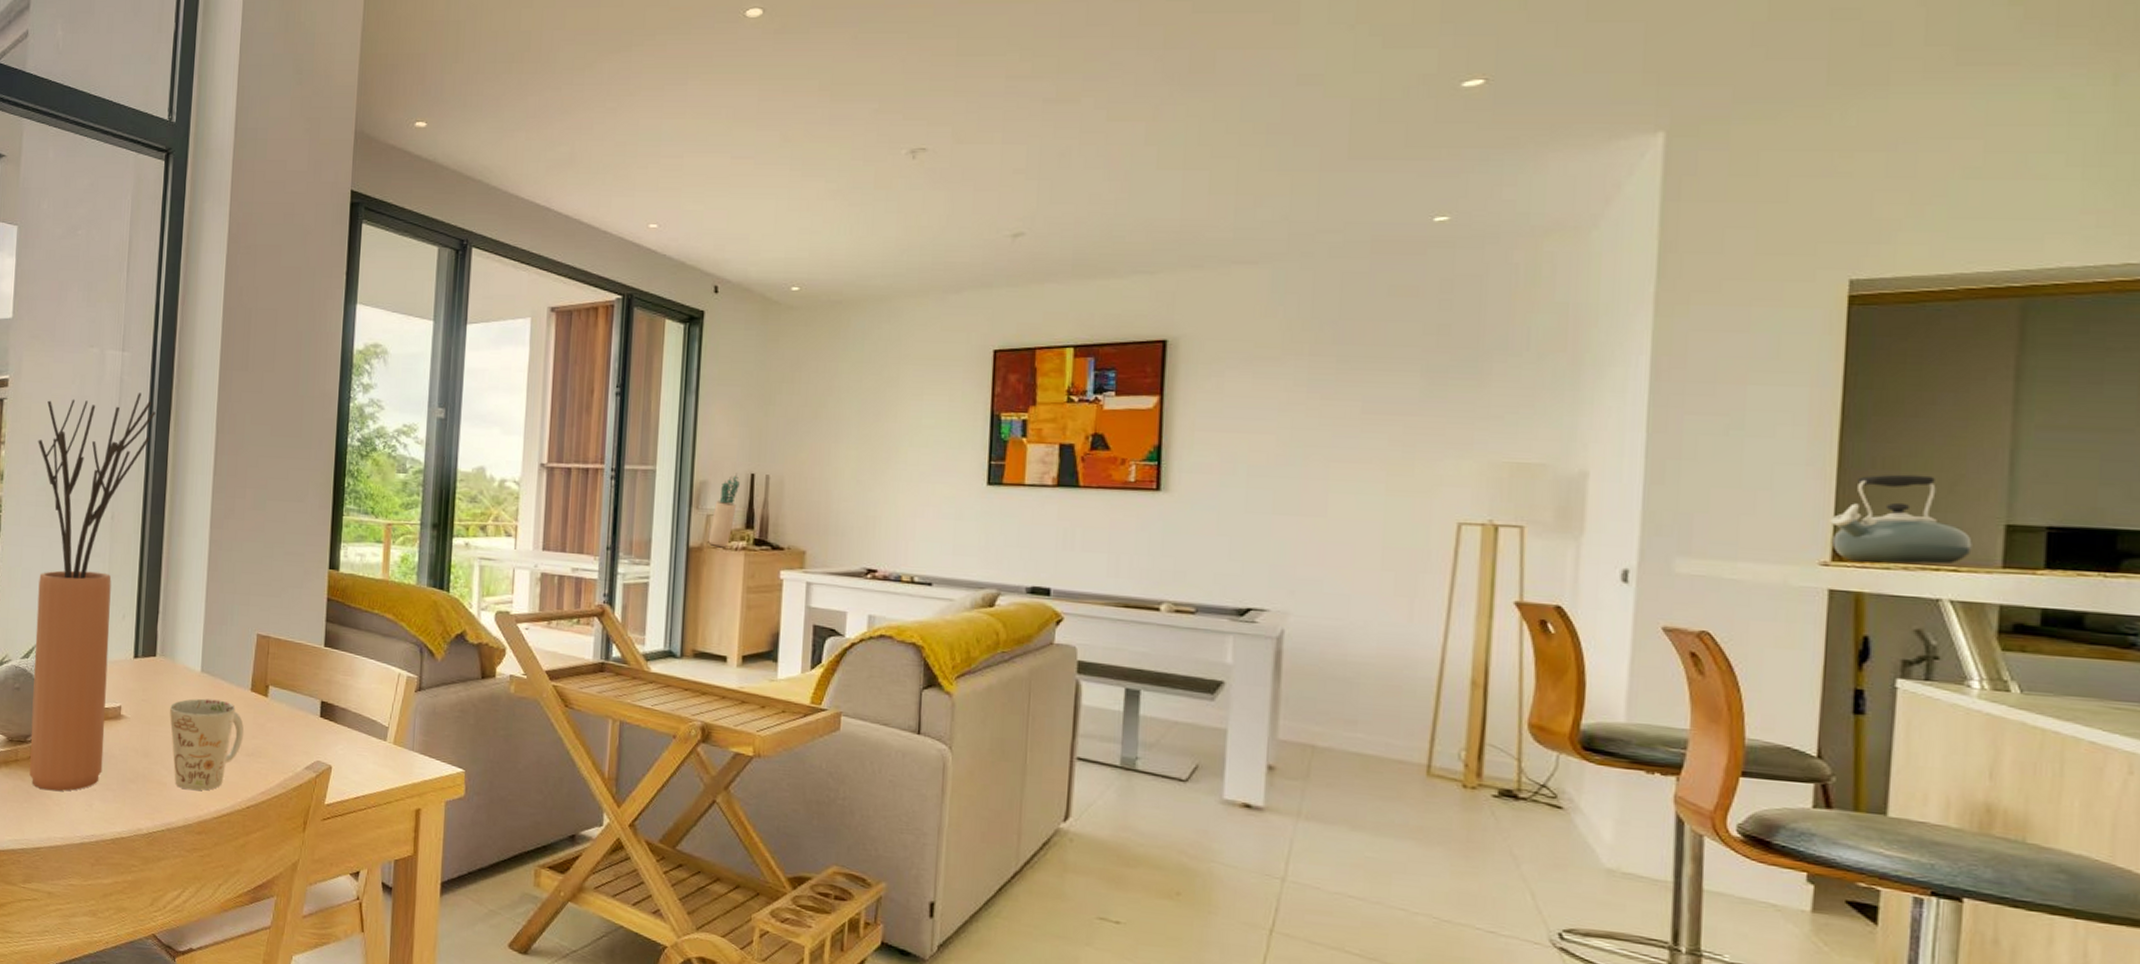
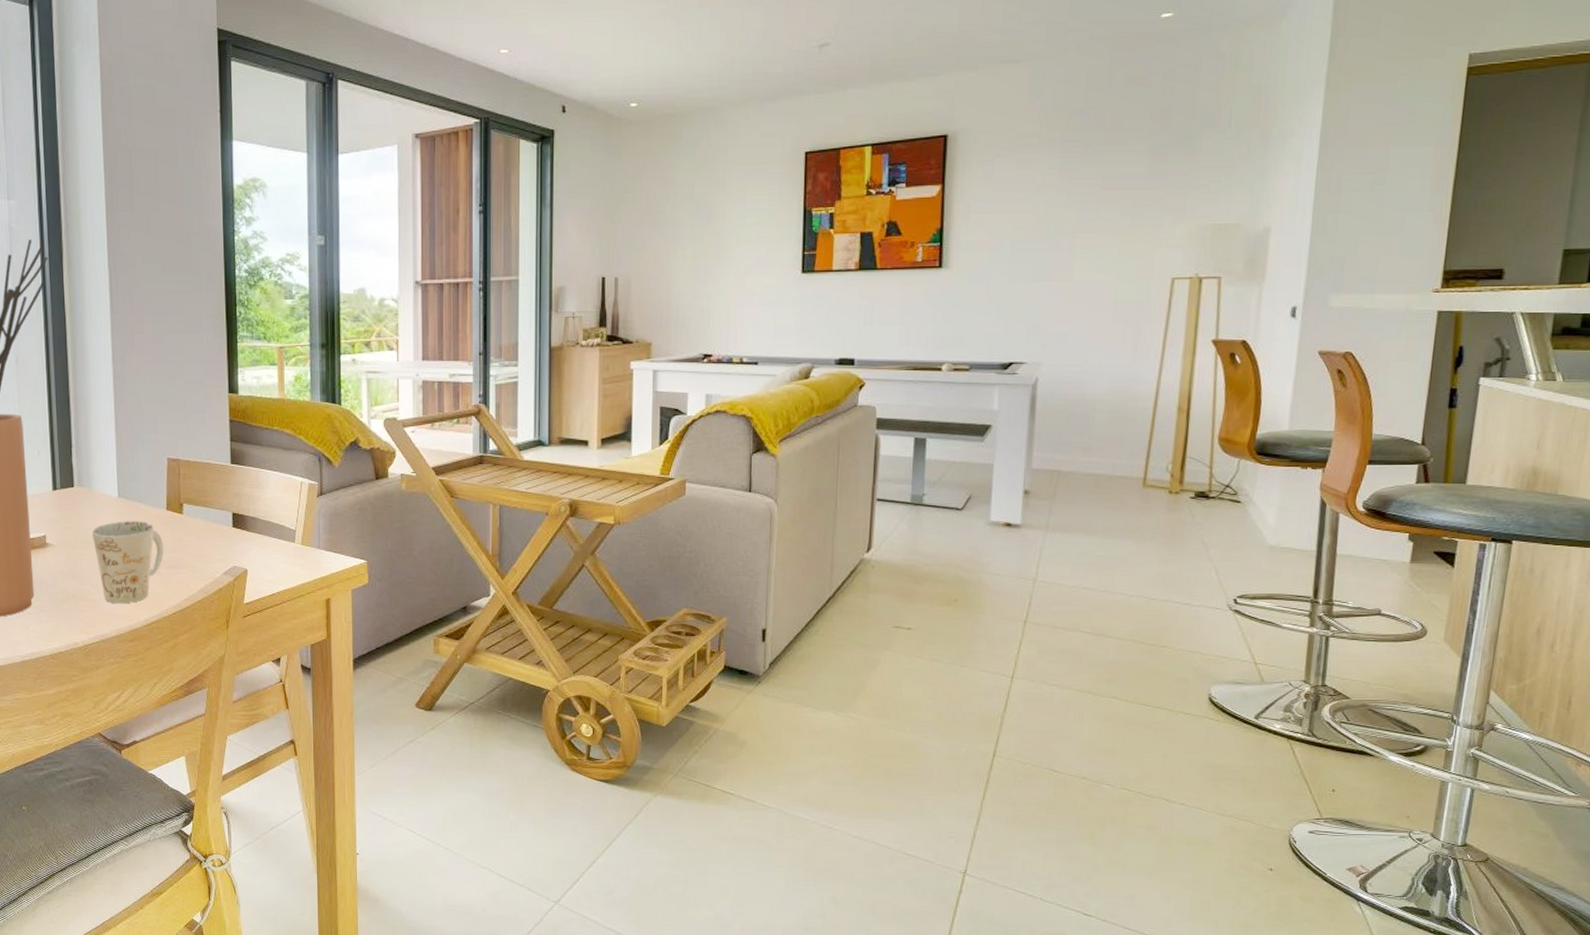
vase: present [708,473,740,548] -> none [567,277,592,346]
kettle: present [1830,474,1972,565] -> none [1442,213,1540,288]

